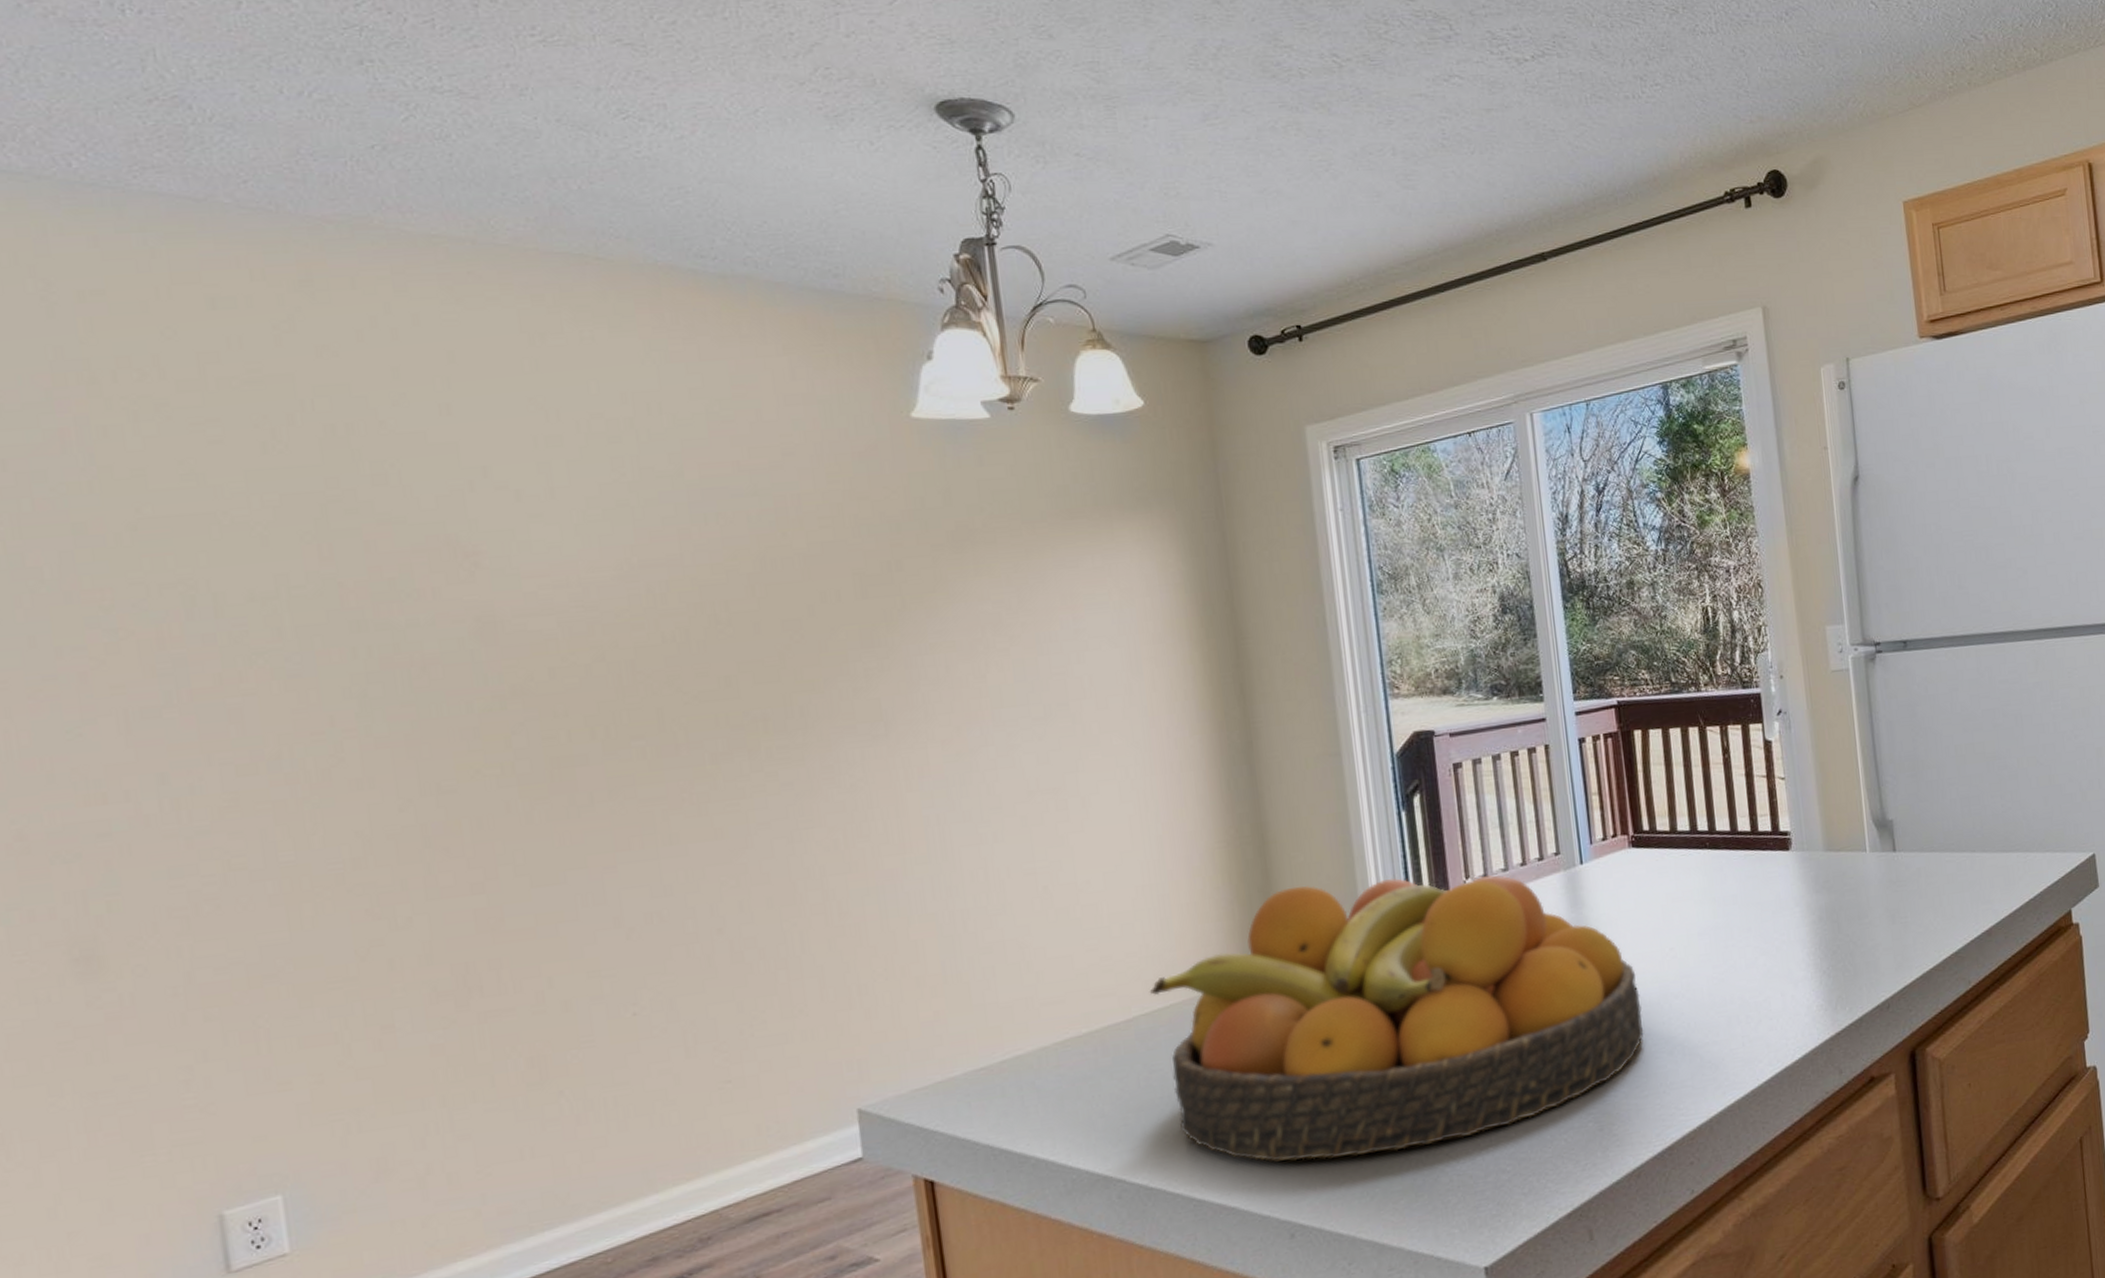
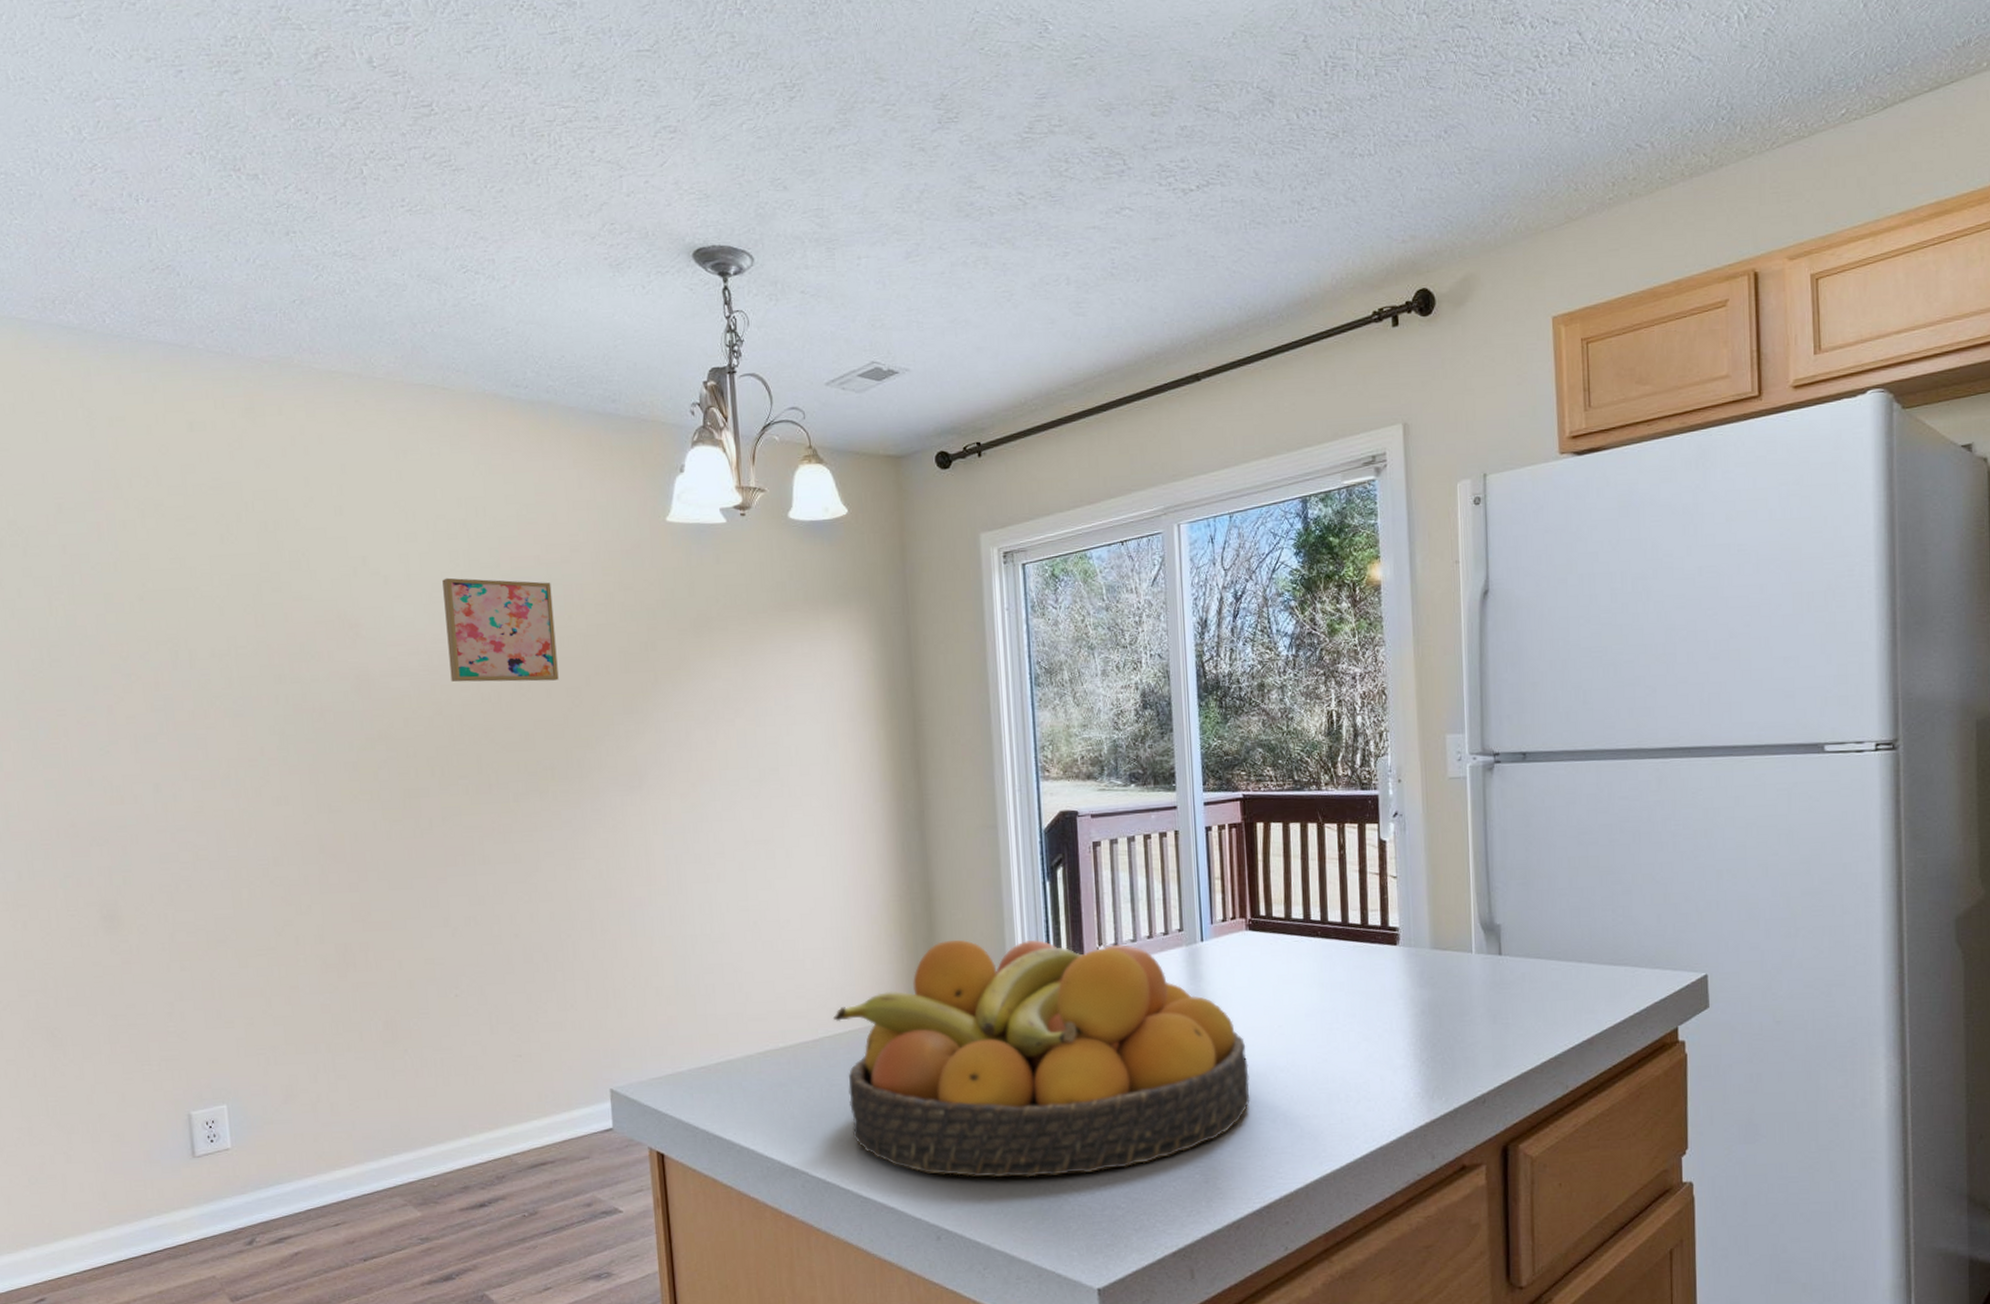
wall art: none [601,490,771,620] -> present [442,577,559,682]

